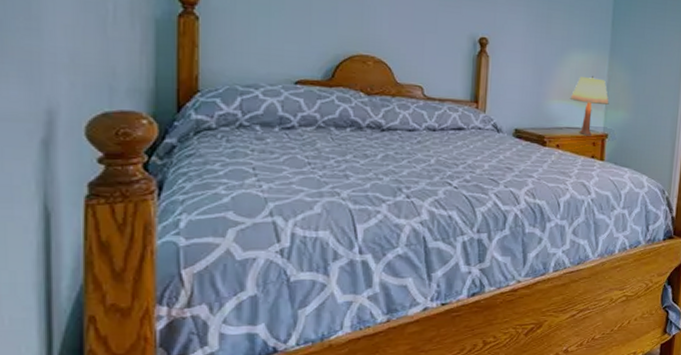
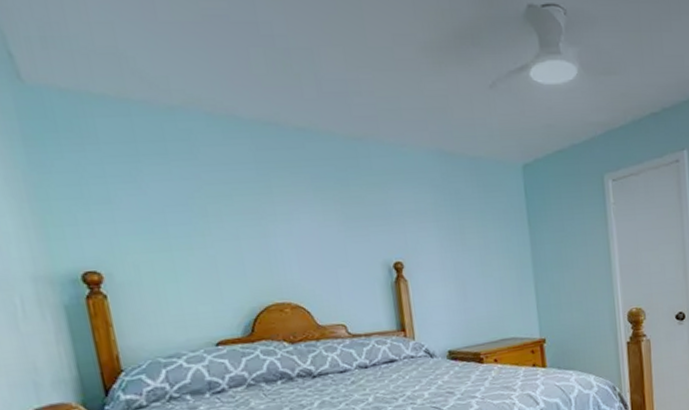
table lamp: present [569,75,609,136] -> none [498,280,541,345]

